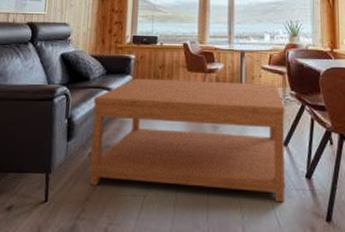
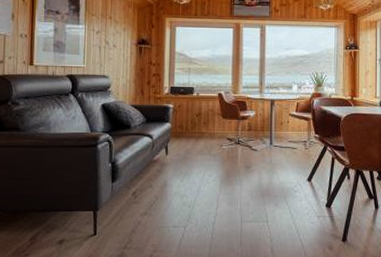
coffee table: present [88,78,286,203] -> none [133,125,310,228]

